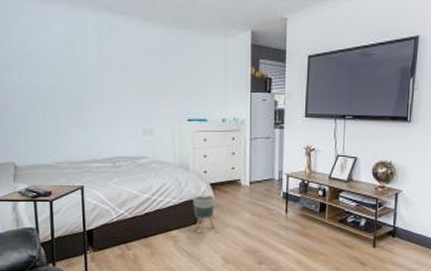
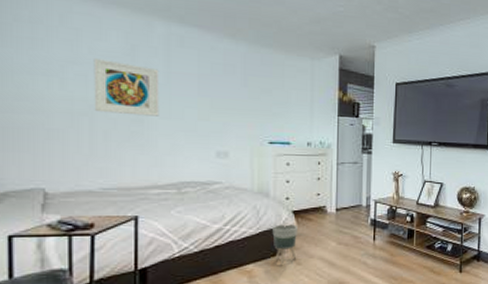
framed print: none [42,50,95,99] -> present [93,59,159,116]

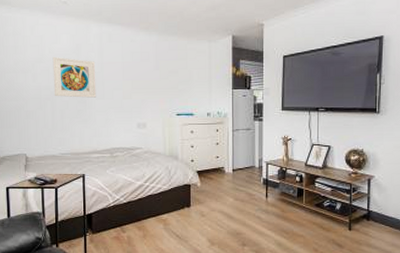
planter: present [272,224,297,266] -> none [181,182,201,217]

